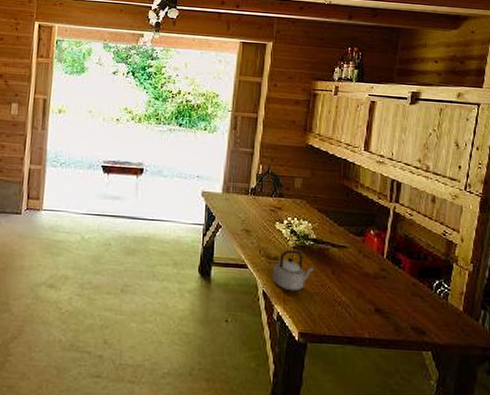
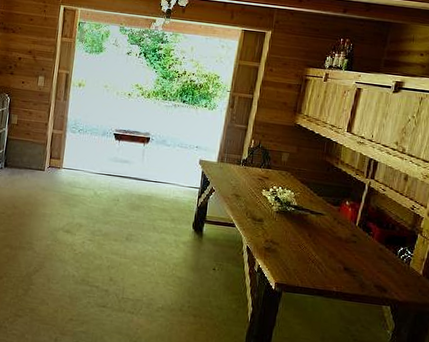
teapot: present [272,250,313,292] -> none [256,214,293,249]

